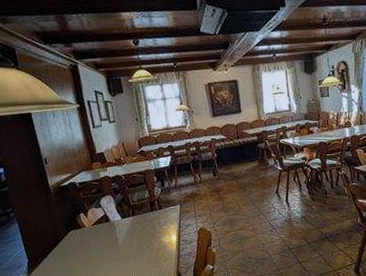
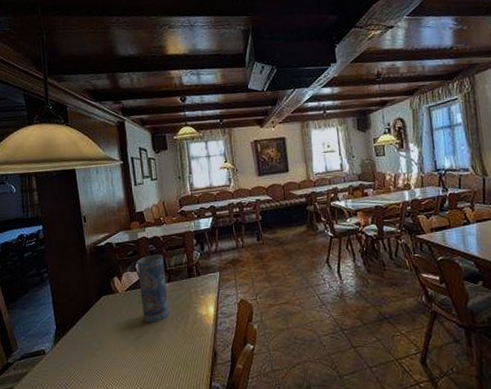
vase: none [100,191,135,253] -> present [136,254,169,324]

